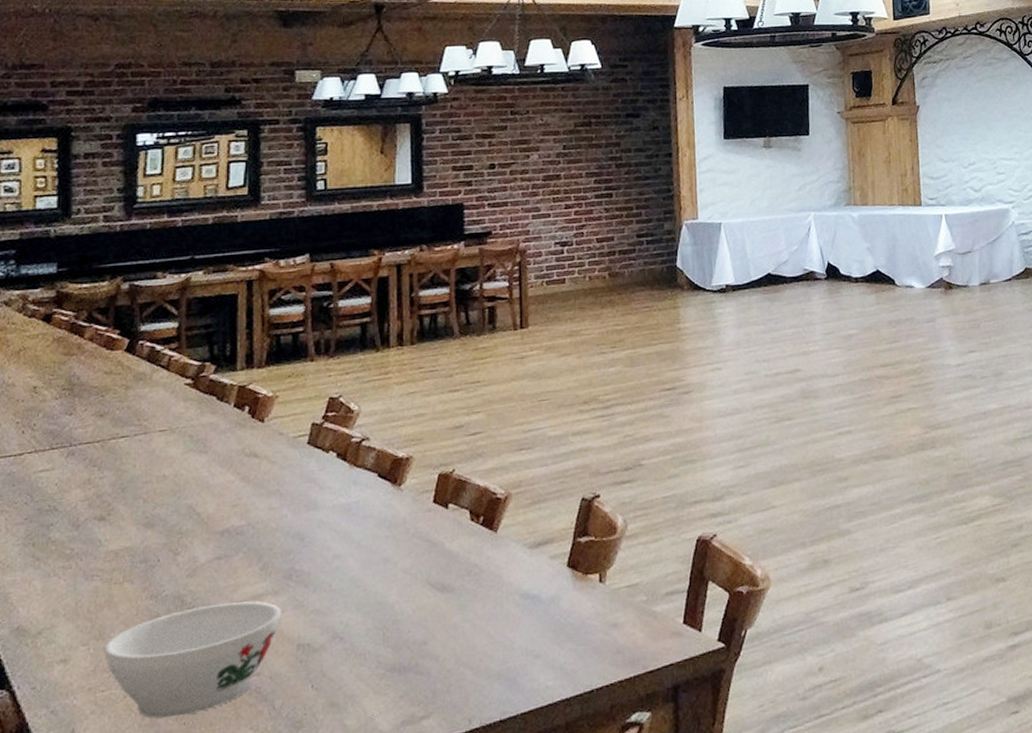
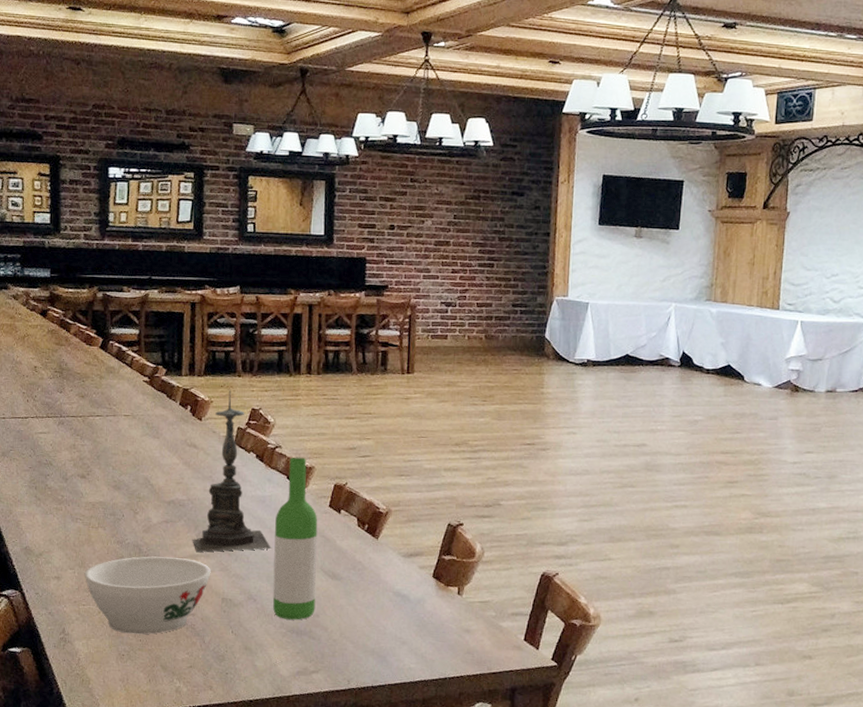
candle holder: none [254,377,361,591] -> present [192,388,271,553]
wine bottle: none [365,447,422,657] -> present [273,457,318,620]

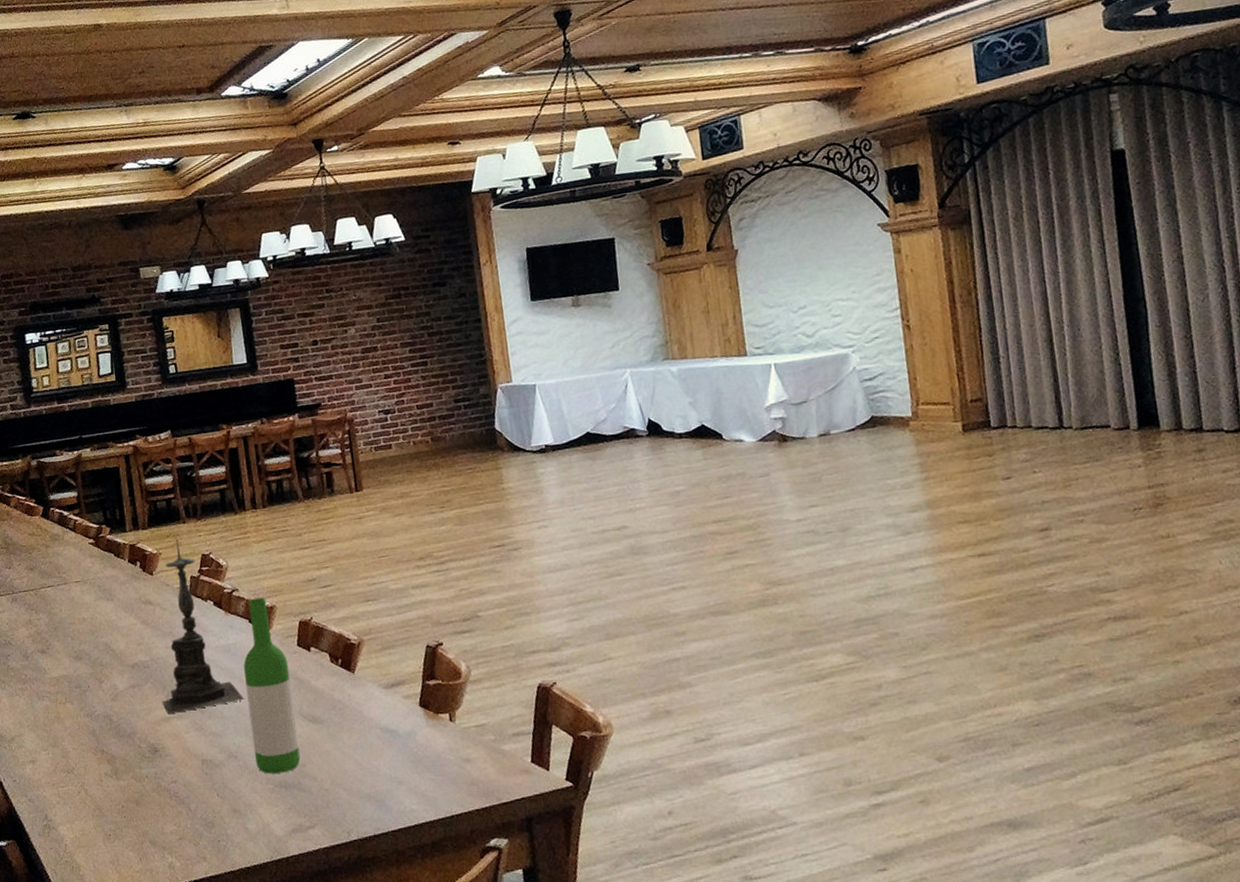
bowl: present [84,556,211,635] -> none [58,723,186,811]

